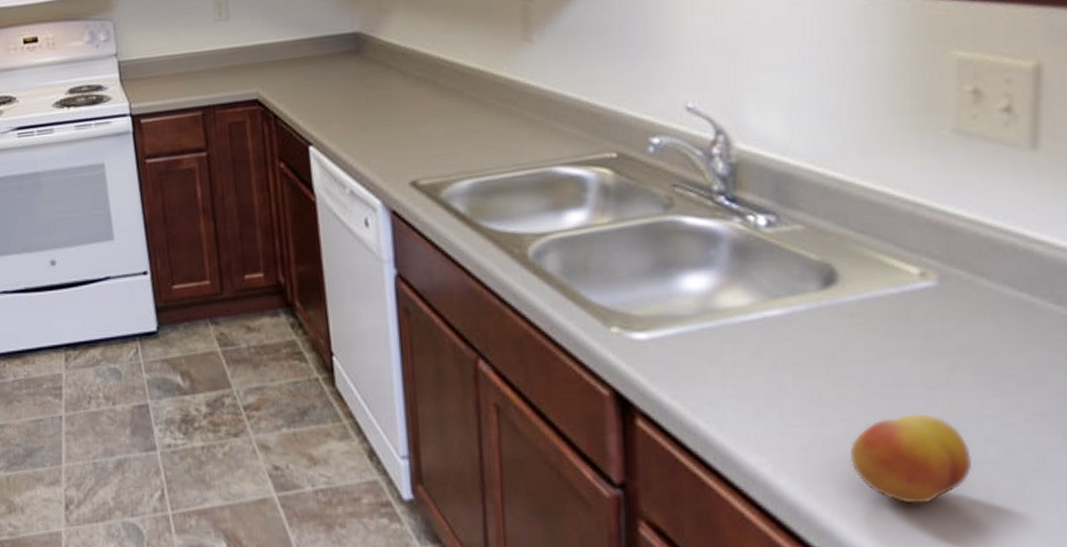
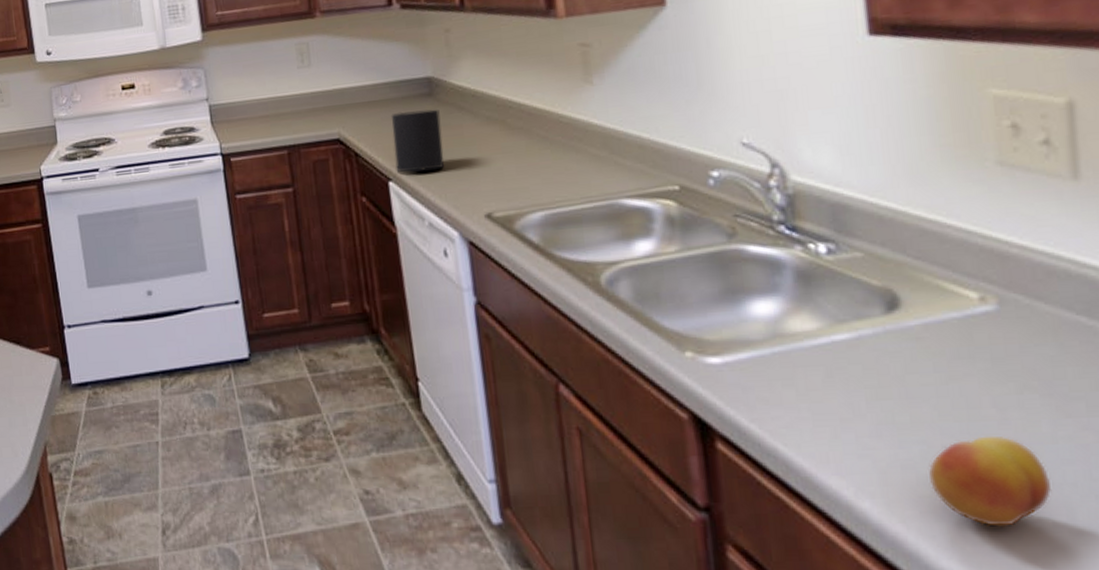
pen holder: none [313,67,370,137] -> present [391,109,445,173]

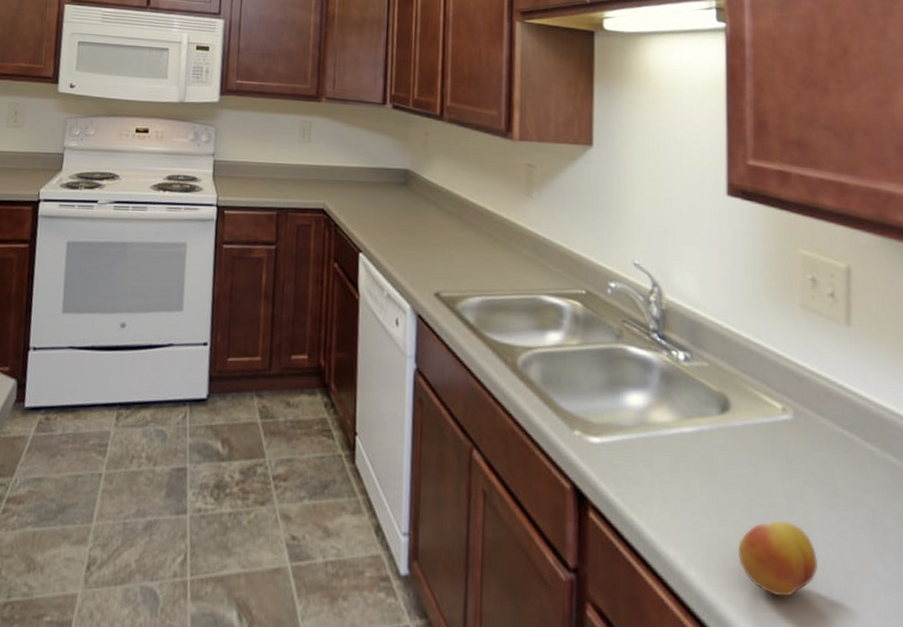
pen holder: present [391,109,445,173] -> none [367,194,411,249]

